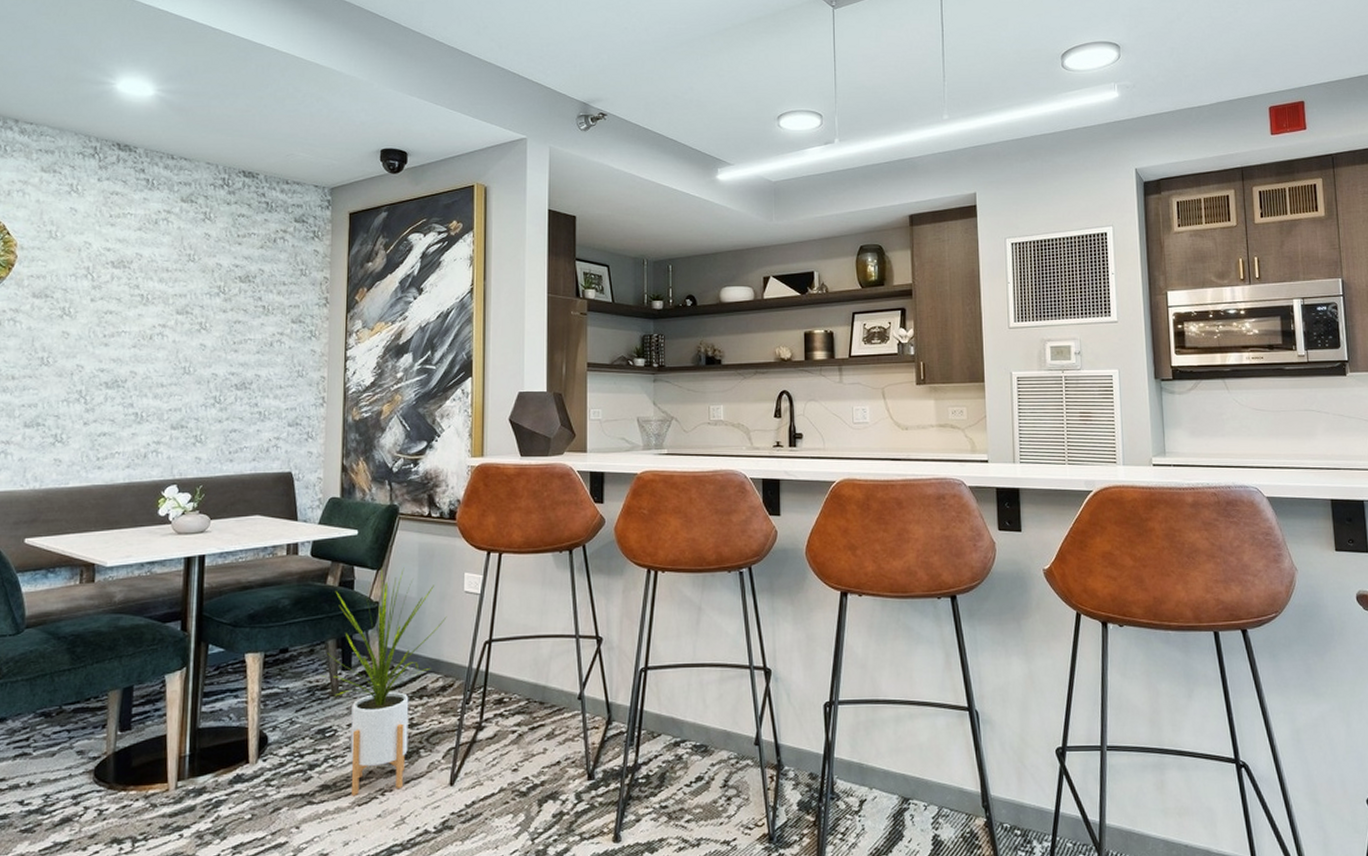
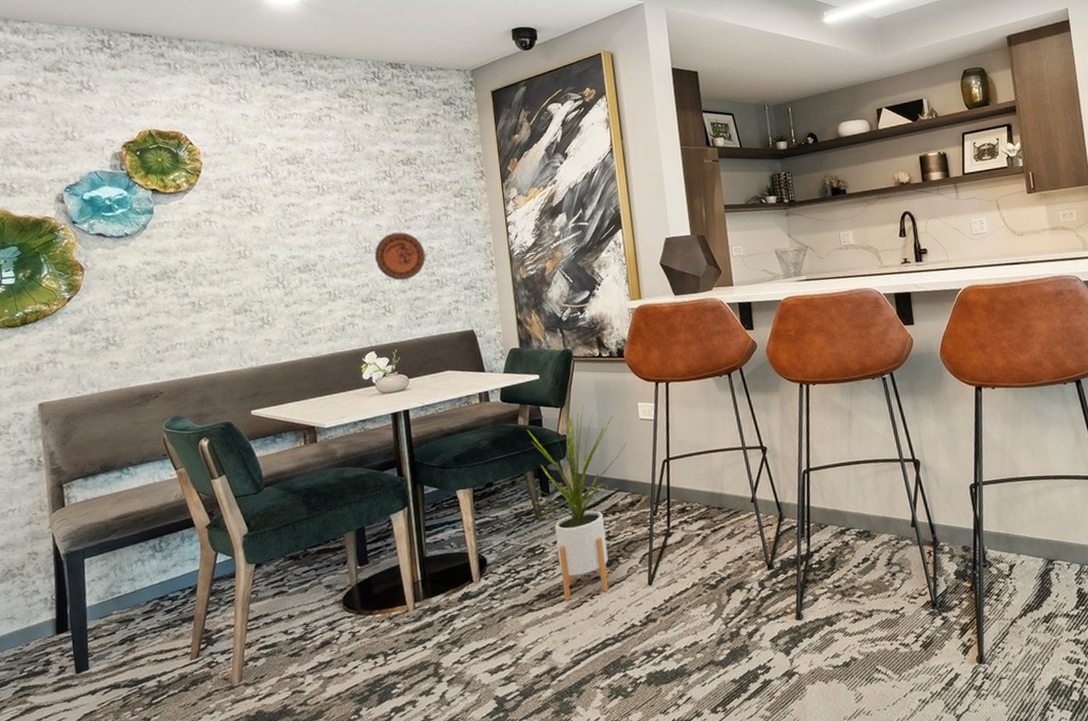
decorative plate: none [193,355,250,408] -> present [374,232,426,281]

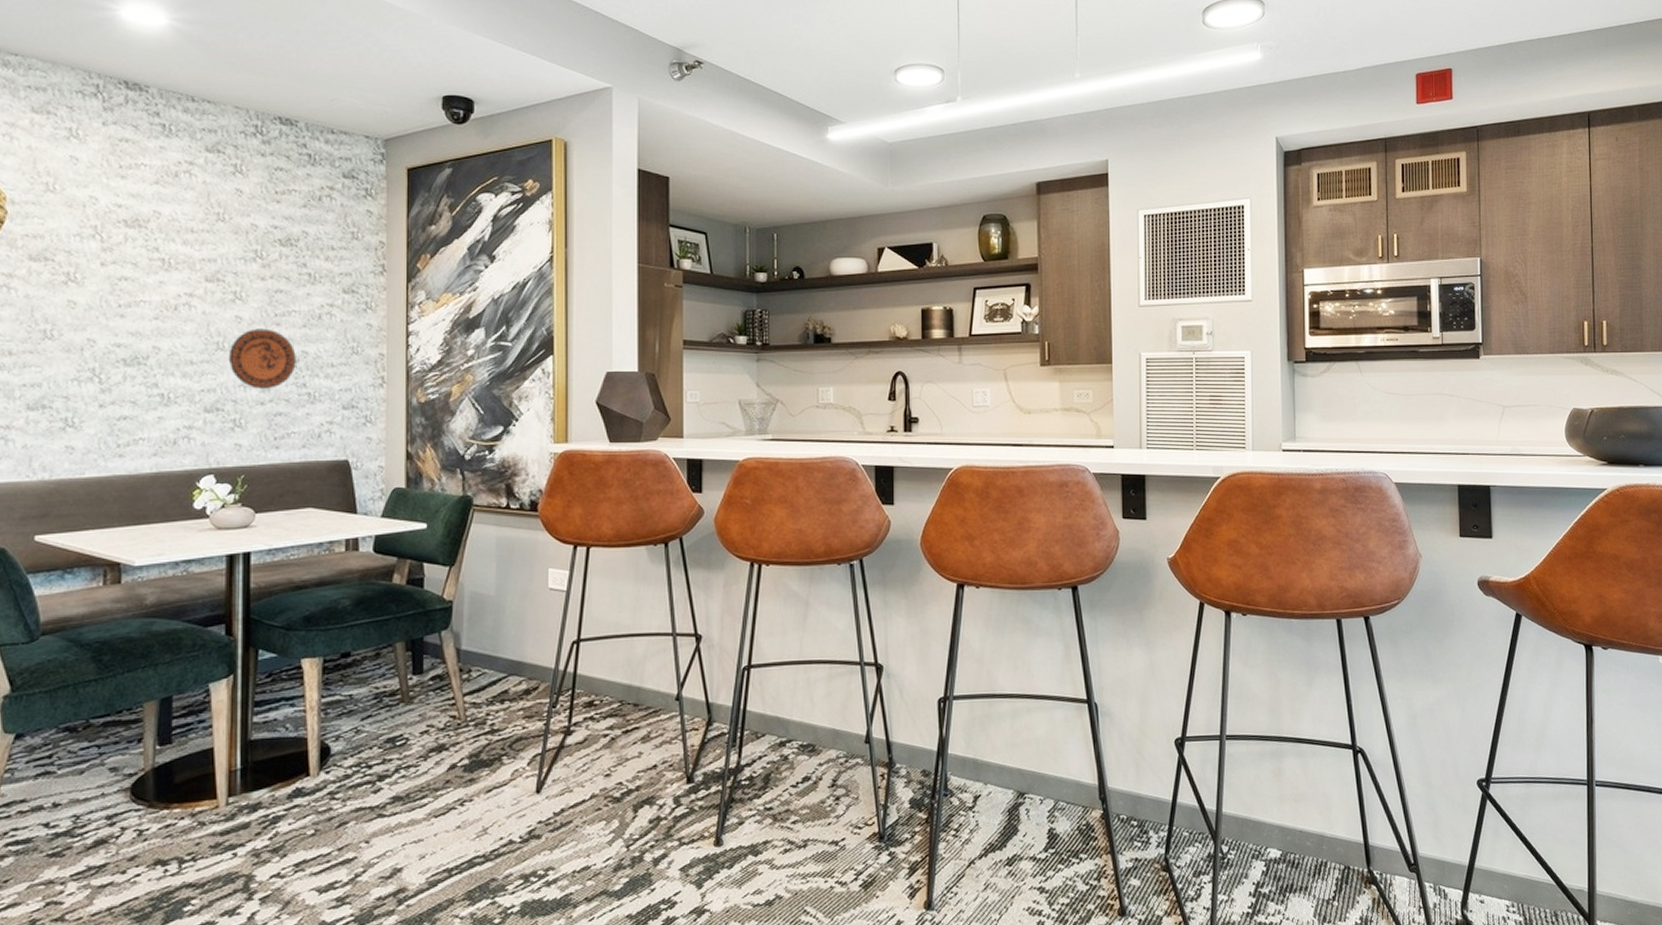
house plant: present [523,403,627,601] -> none [387,563,530,806]

